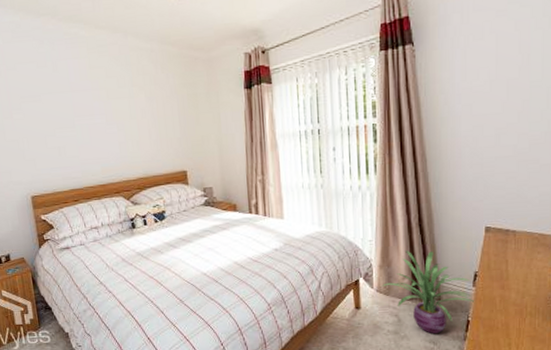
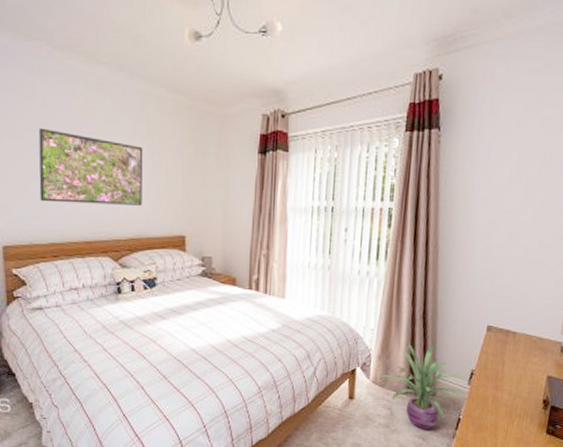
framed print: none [52,90,146,154] -> present [38,128,143,206]

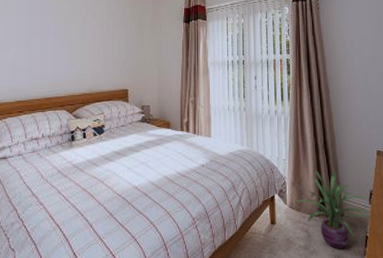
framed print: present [38,128,143,206] -> none [10,10,95,68]

